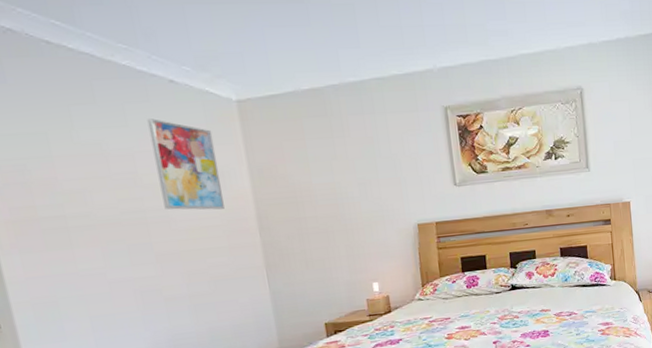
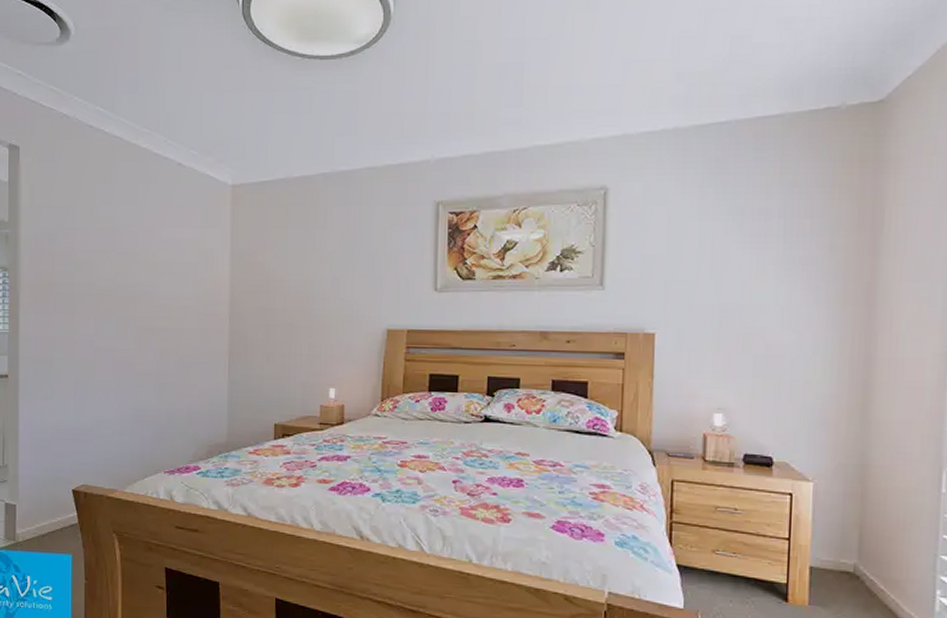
wall art: present [147,119,224,210] -> none [152,199,205,291]

